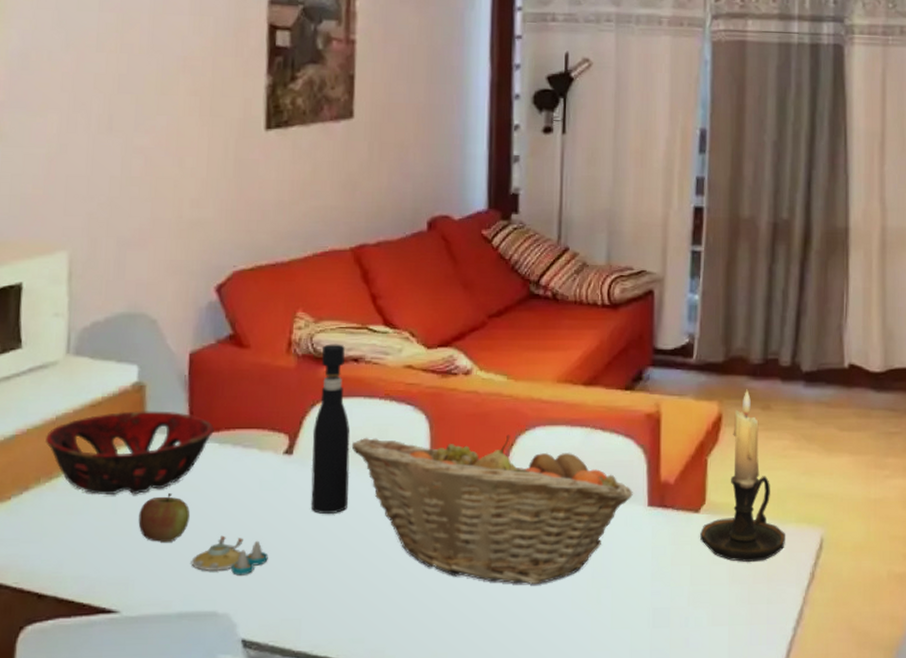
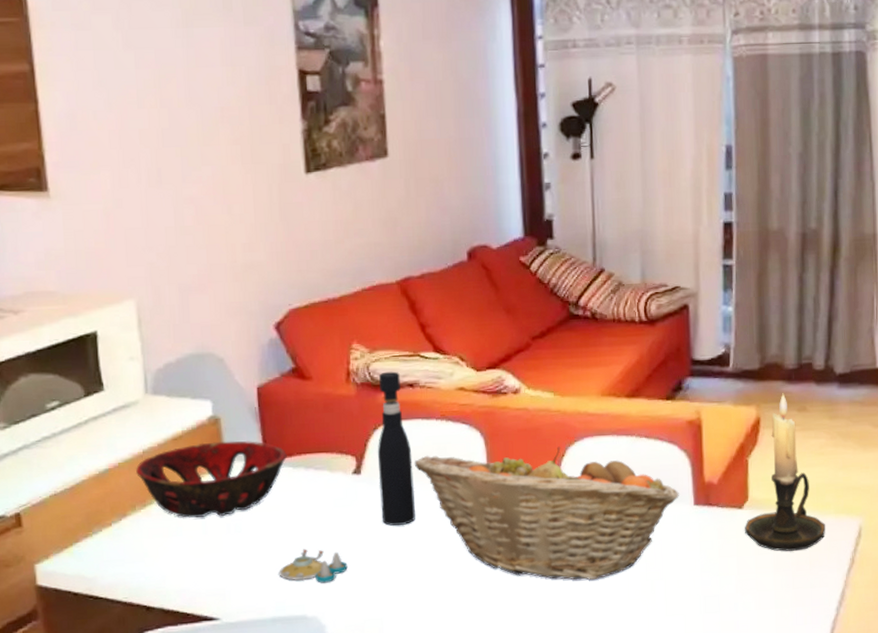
apple: present [138,493,191,542] -> none [227,514,274,557]

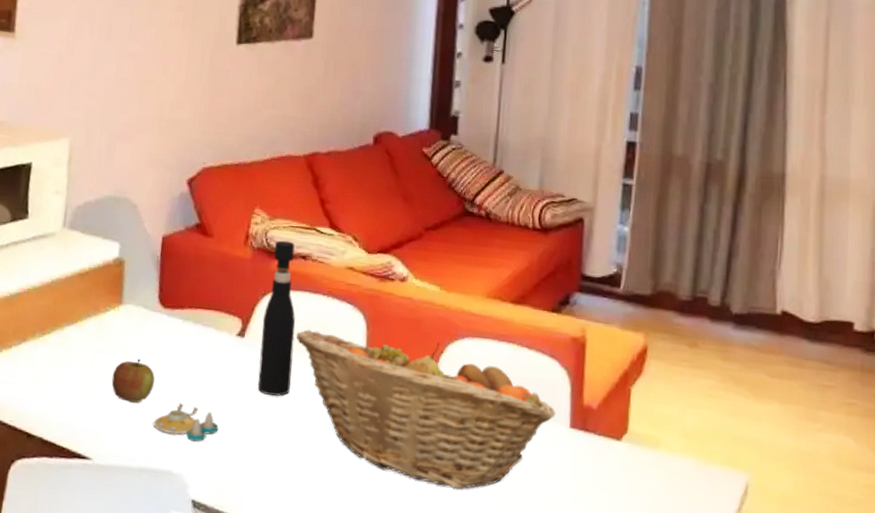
decorative bowl: present [135,441,287,518] -> none [41,282,179,357]
apple: none [227,514,274,557] -> present [111,359,155,403]
candle holder: present [745,393,826,551] -> none [621,324,710,498]

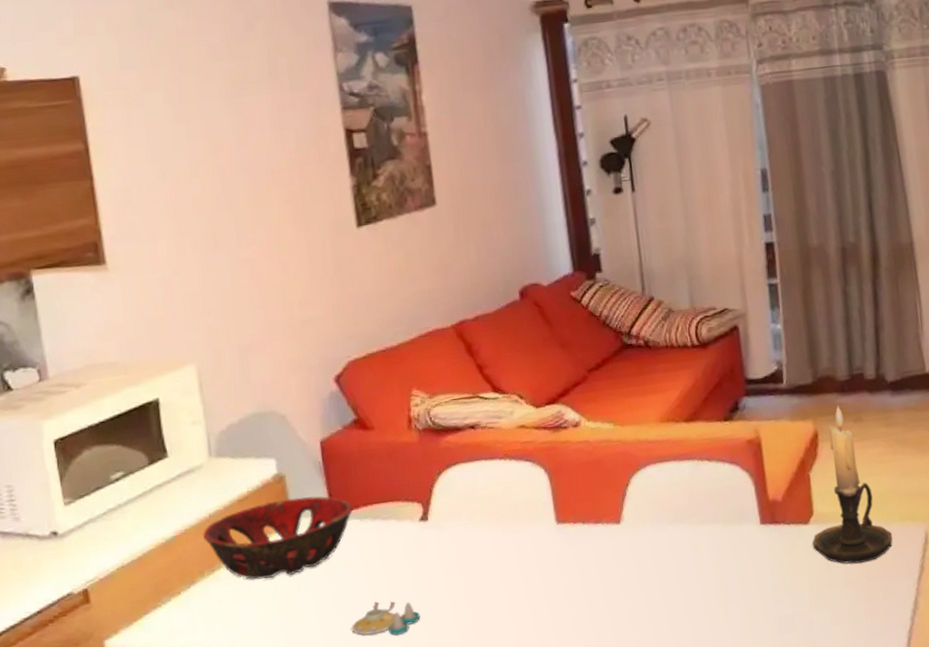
decorative bowl: none [41,282,179,357] -> present [202,495,354,580]
apple: present [111,359,155,403] -> none [297,570,344,615]
pepper grinder: present [257,240,296,397] -> none [440,414,485,571]
fruit basket: present [296,329,556,489] -> none [480,476,745,612]
candle holder: none [621,324,710,498] -> present [812,405,893,564]

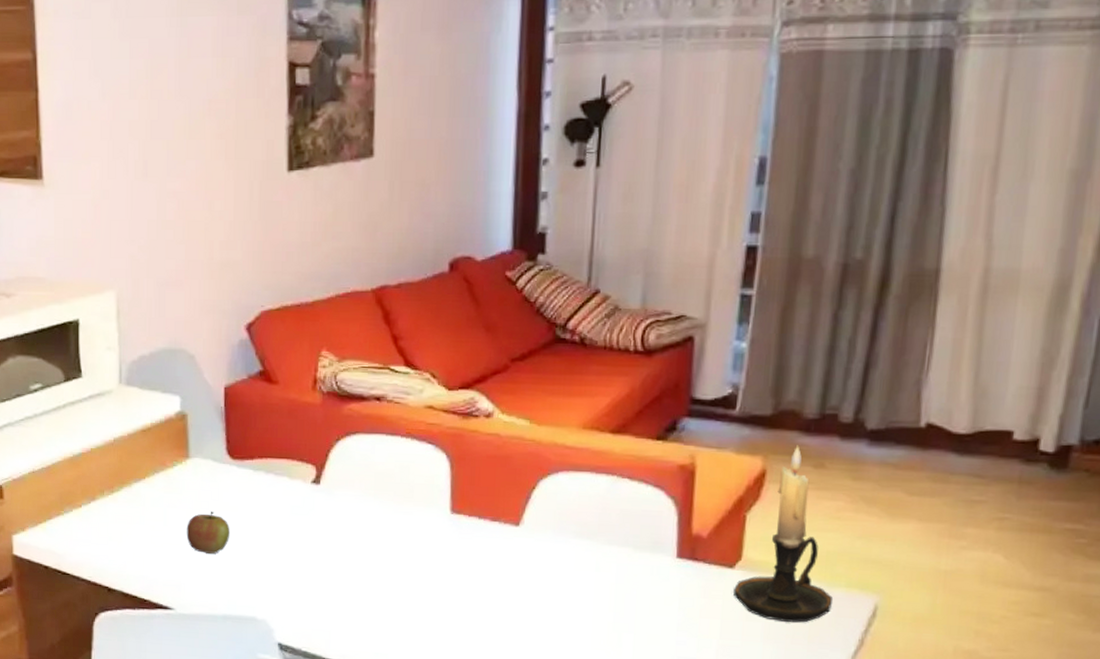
decorative bowl: present [202,495,354,580] -> none [105,436,249,510]
apple: none [297,570,344,615] -> present [186,512,231,554]
salt and pepper shaker set: present [351,601,420,636] -> none [232,552,300,588]

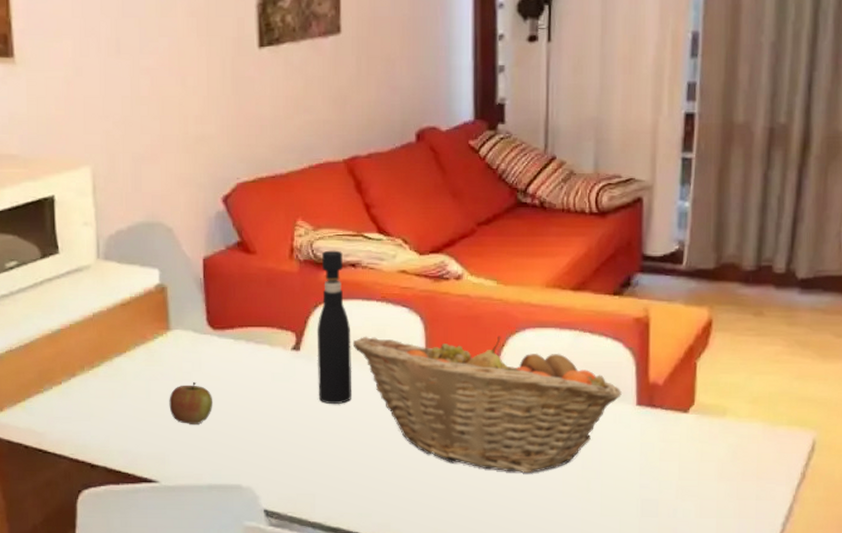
pepper grinder: none [337,382,374,541] -> present [317,250,352,405]
fruit basket: none [374,472,661,622] -> present [352,336,622,473]
candle holder: present [733,445,834,623] -> none [689,295,777,460]

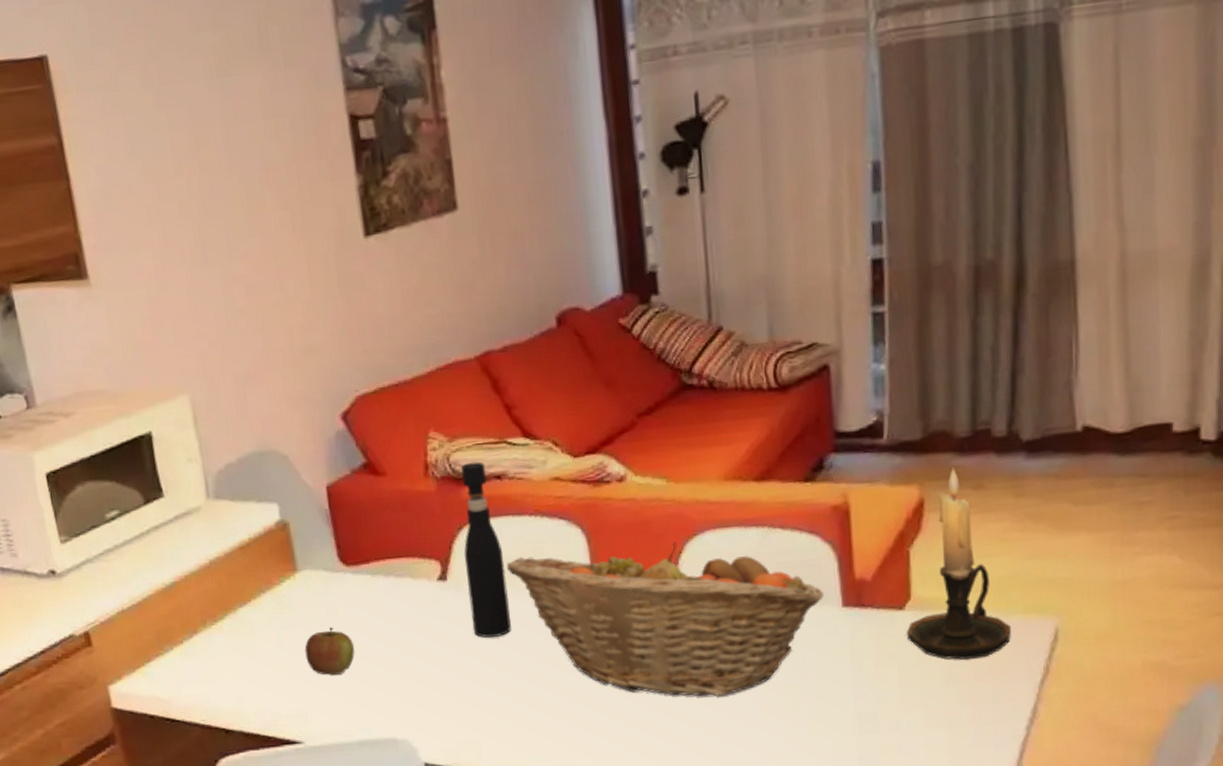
candle holder: none [689,295,777,460] -> present [907,467,1012,660]

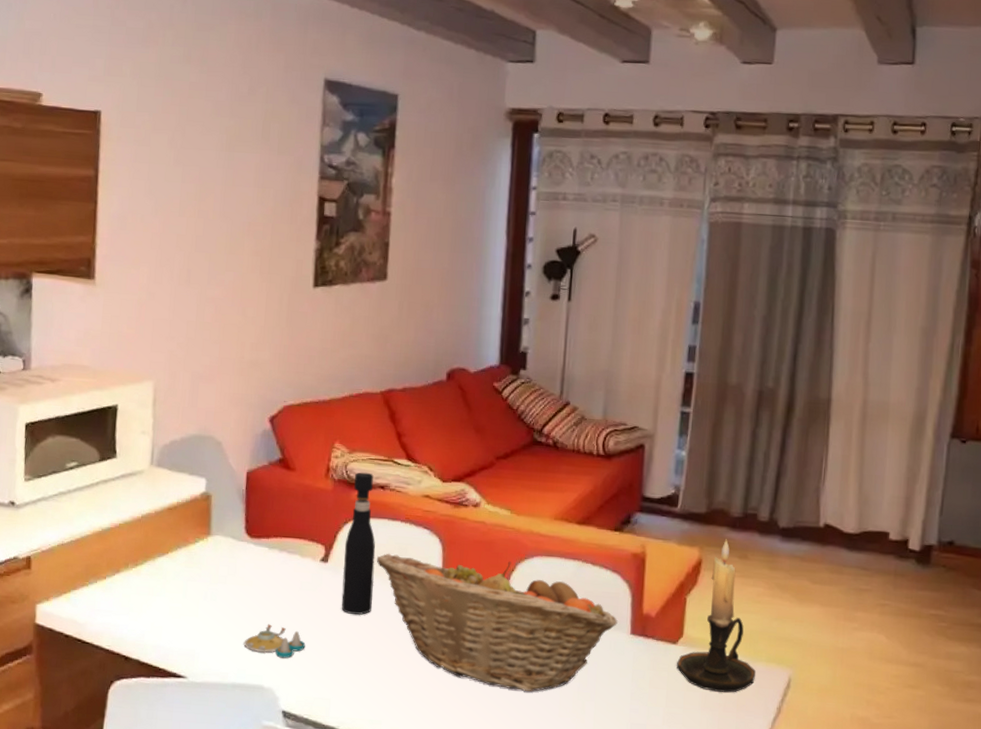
apple: present [305,627,355,675] -> none [203,585,244,625]
salt and pepper shaker set: none [363,665,438,703] -> present [243,624,306,658]

